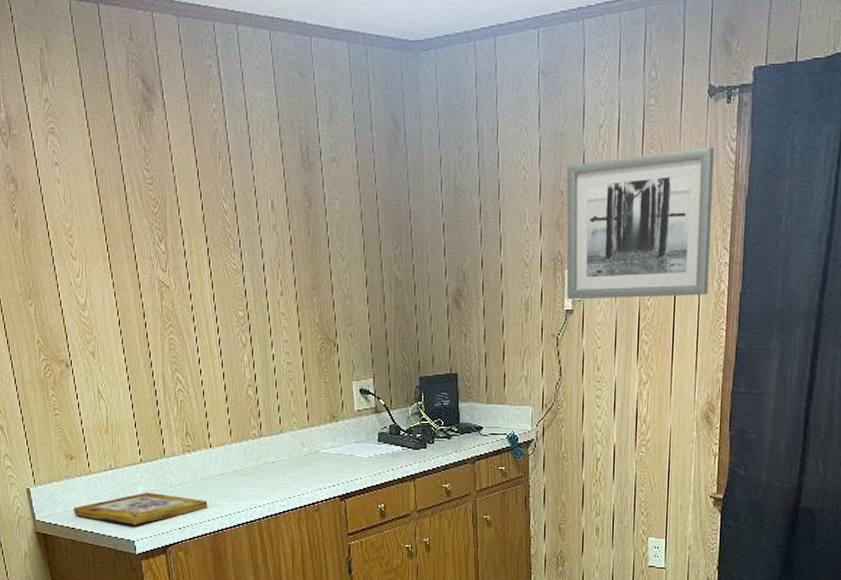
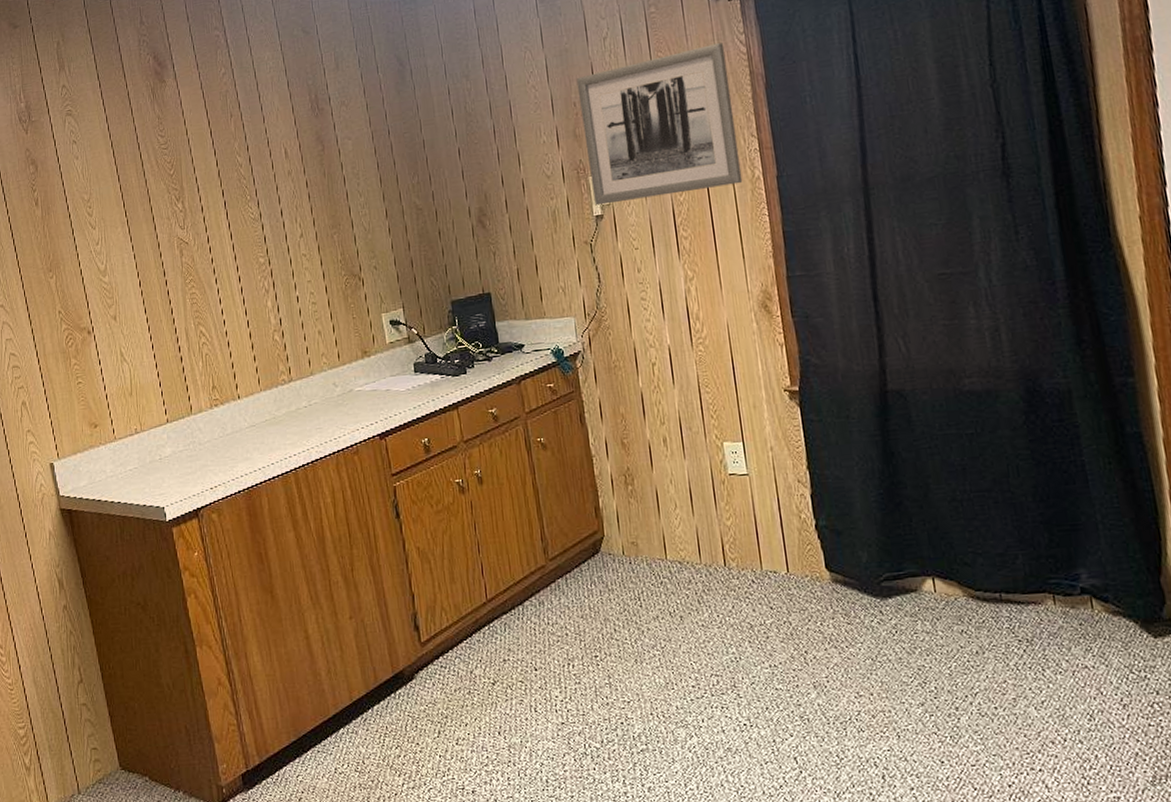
picture frame: present [74,492,208,526] -> none [99,453,240,491]

